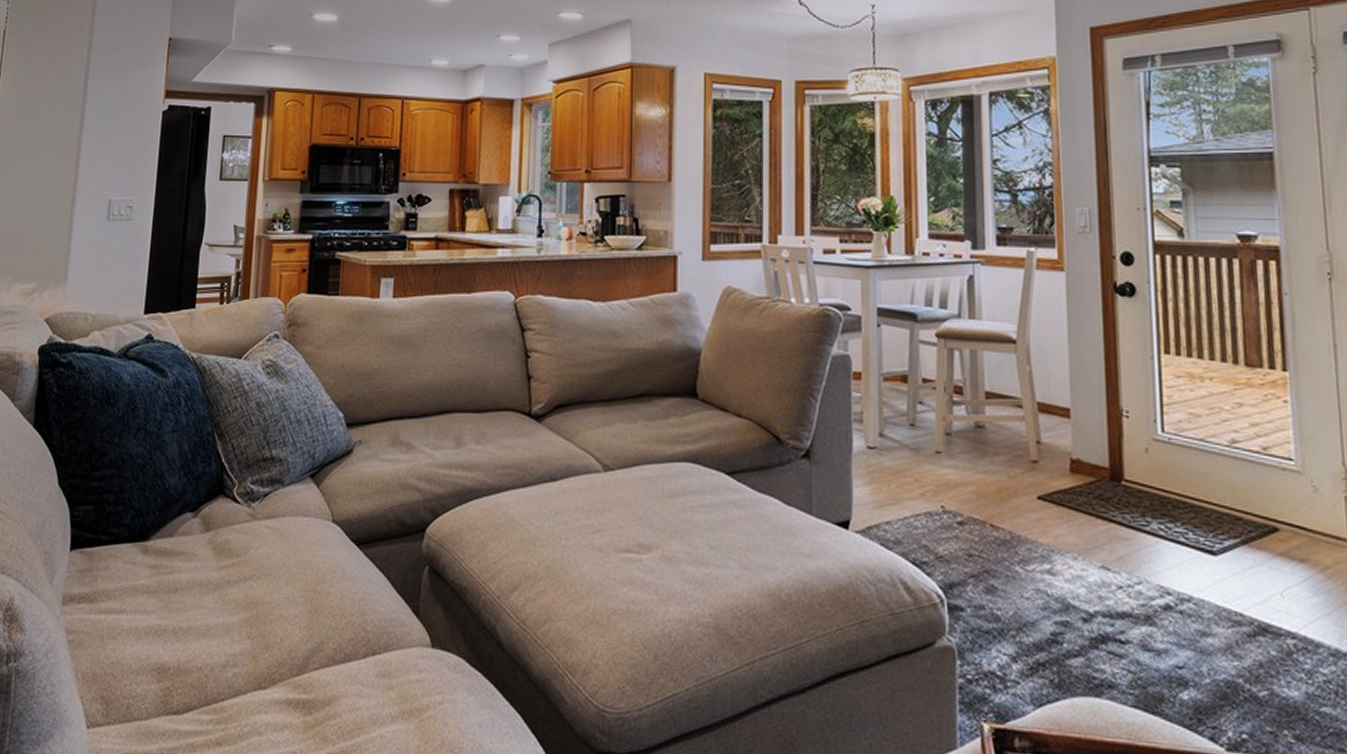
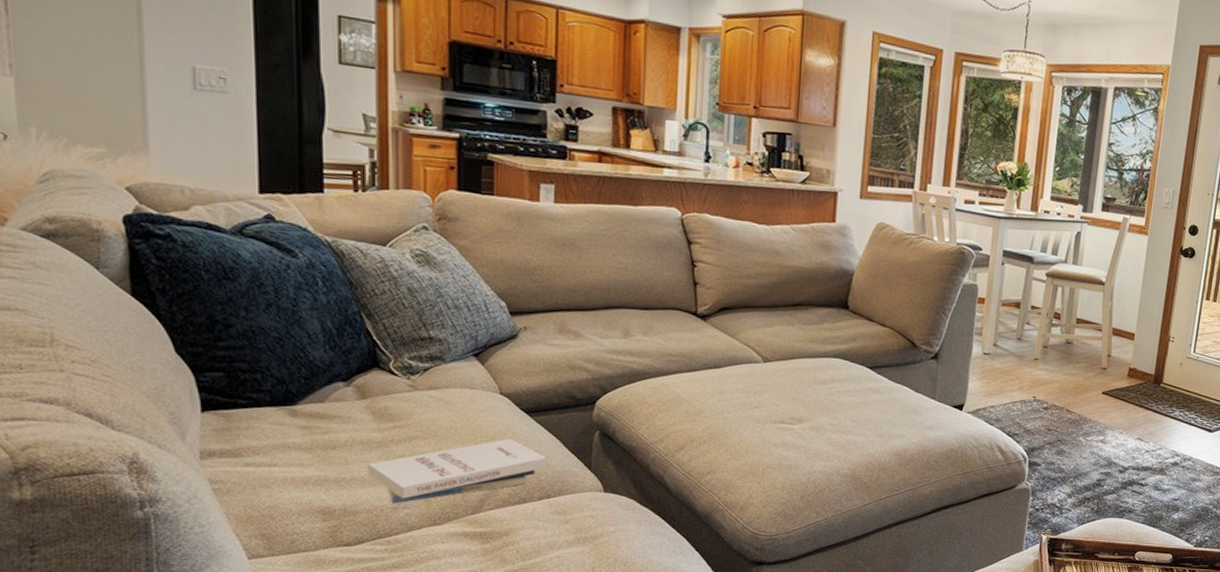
books: none [202,576,375,661] -> present [366,438,547,504]

